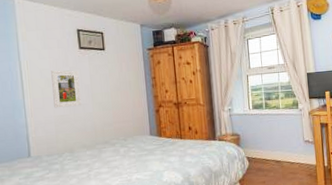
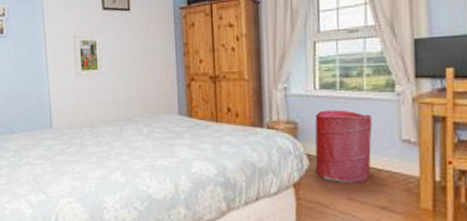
laundry hamper: none [251,123,288,175] -> present [314,109,373,183]

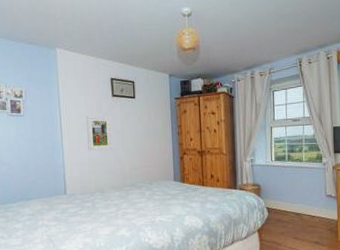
laundry hamper: present [314,109,373,183] -> none [272,175,309,227]

